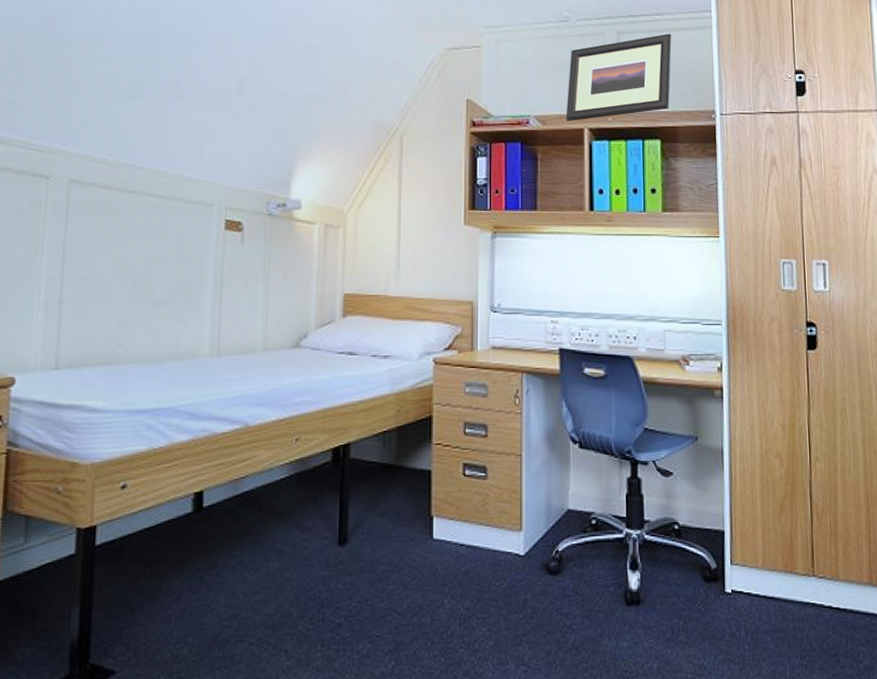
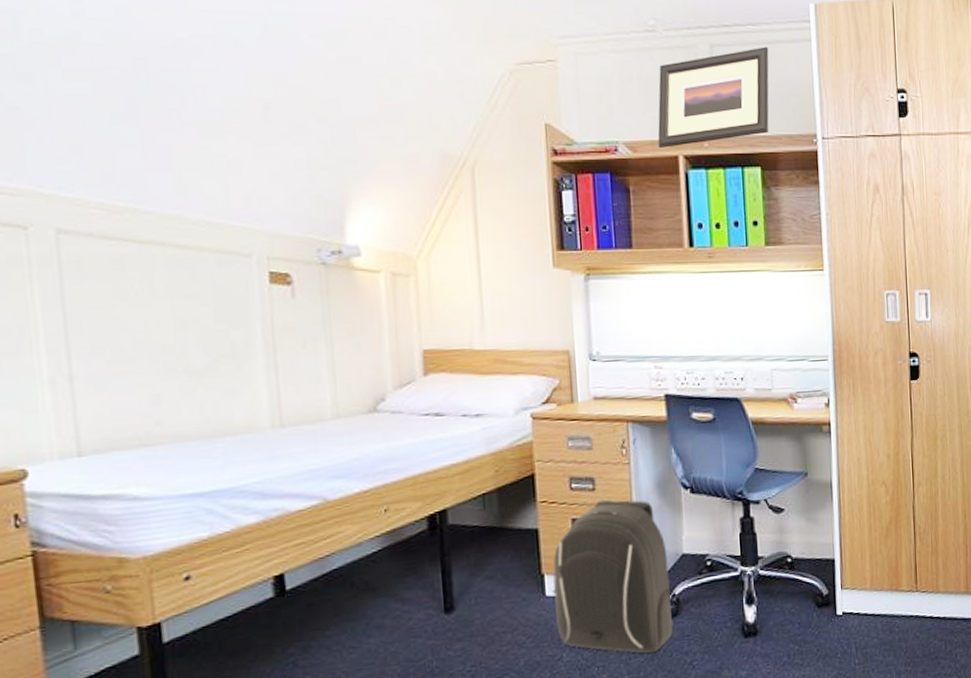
backpack: none [439,447,555,611] -> present [552,499,673,653]

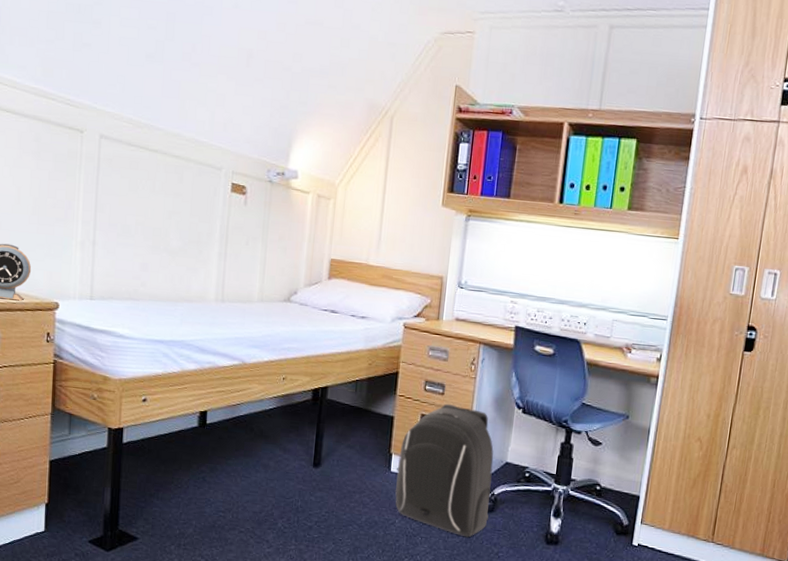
picture frame: present [657,46,769,148] -> none [548,30,664,115]

